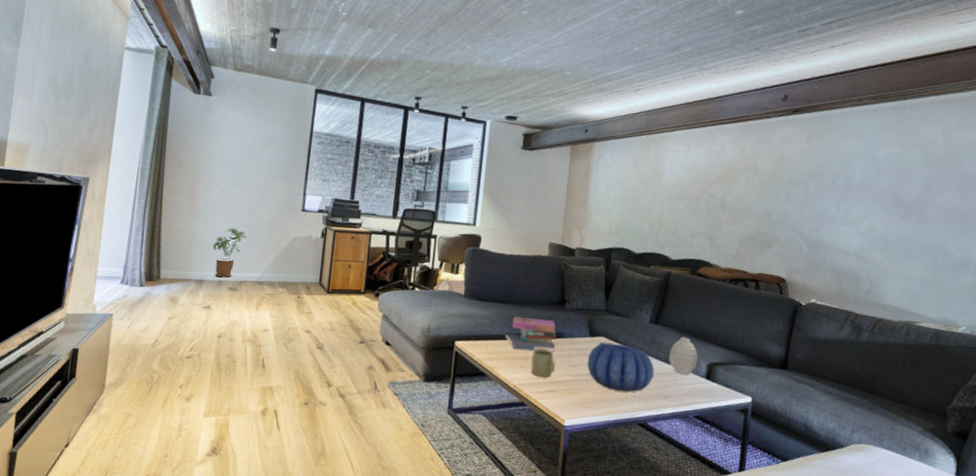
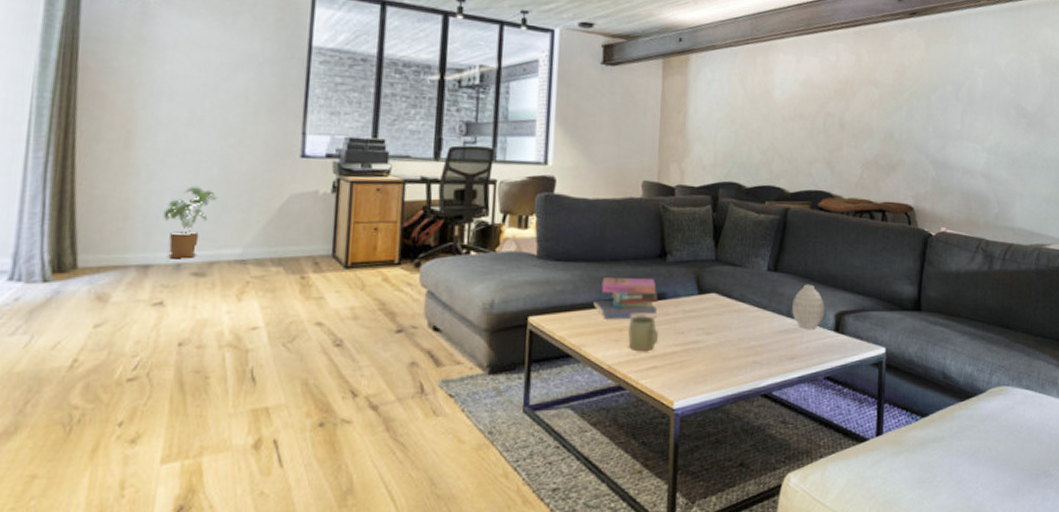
decorative bowl: present [587,342,655,392] -> none [697,299,777,358]

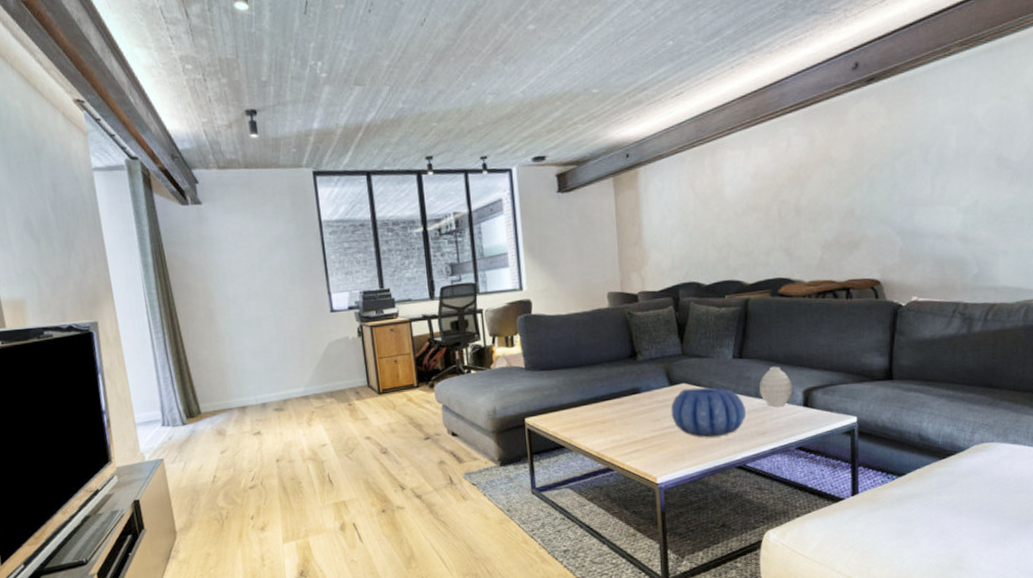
house plant: present [164,187,217,261] -> none [247,345,279,401]
books: present [593,278,659,320] -> none [577,377,634,415]
mug: present [628,316,659,352] -> none [610,409,638,438]
decorative bowl: none [697,299,777,358] -> present [670,387,747,437]

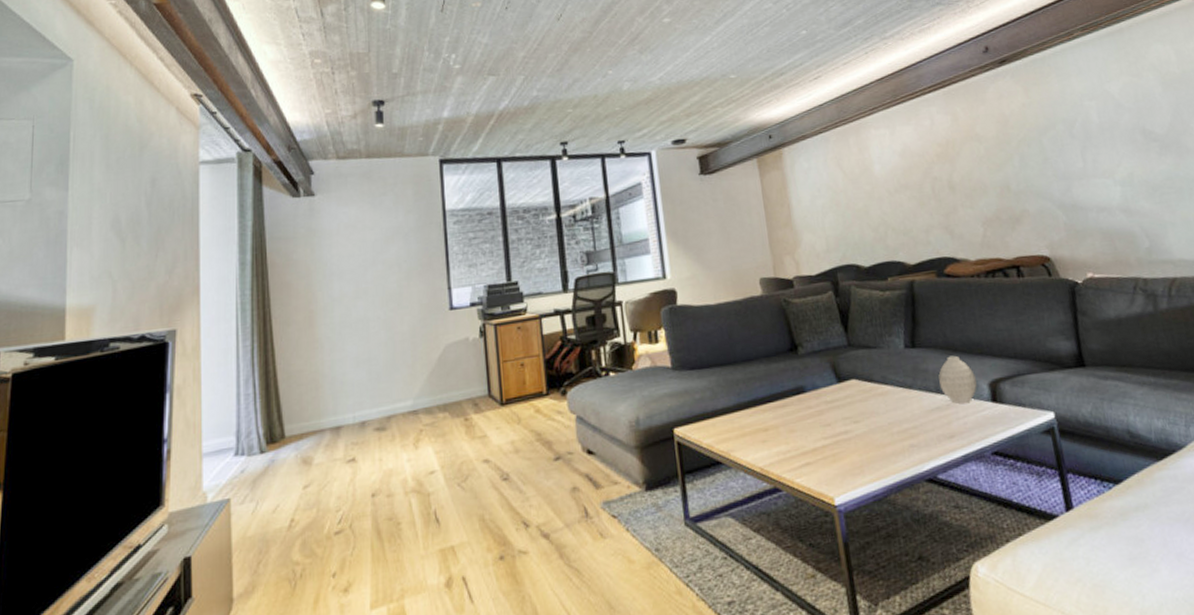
decorative bowl: present [670,387,747,437] -> none [841,382,929,444]

